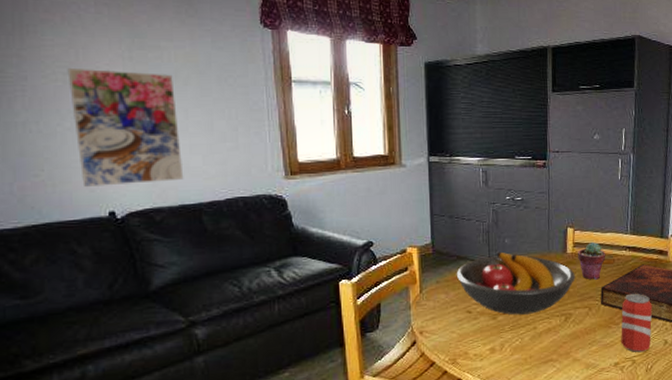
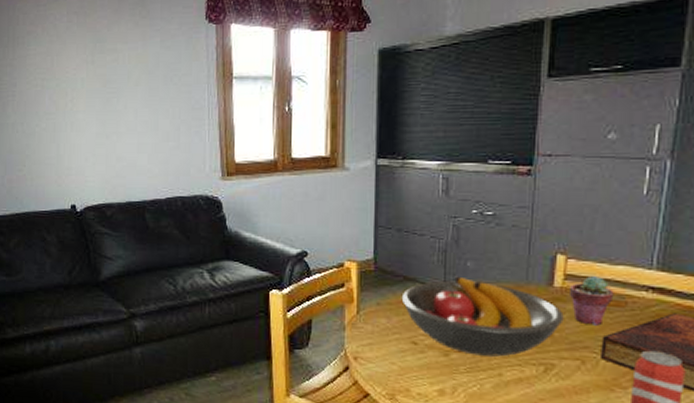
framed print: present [67,67,184,187] -> none [45,73,131,181]

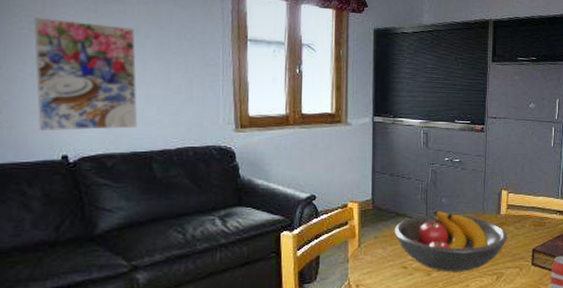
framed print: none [45,73,131,181] -> present [33,16,138,131]
potted succulent: present [570,276,614,326] -> none [511,205,538,241]

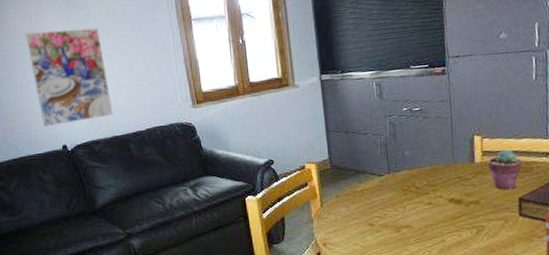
fruit bowl: present [394,210,508,272] -> none [355,164,487,228]
potted succulent: none [511,205,538,241] -> present [488,150,522,190]

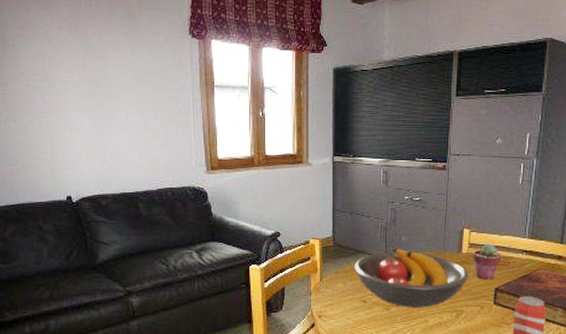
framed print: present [25,27,114,127] -> none [37,75,124,175]
fruit bowl: none [355,164,487,228] -> present [354,248,469,308]

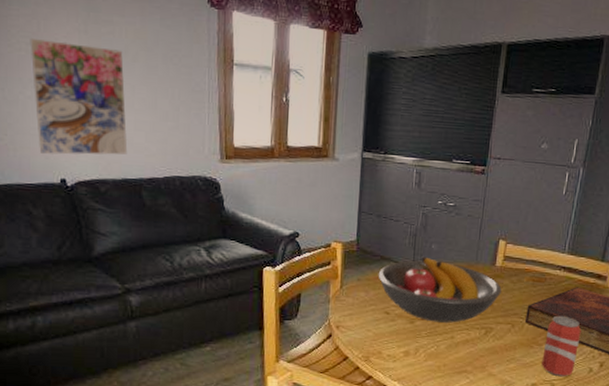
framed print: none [37,75,124,175] -> present [30,37,128,155]
potted succulent: present [473,244,502,280] -> none [507,258,538,297]

